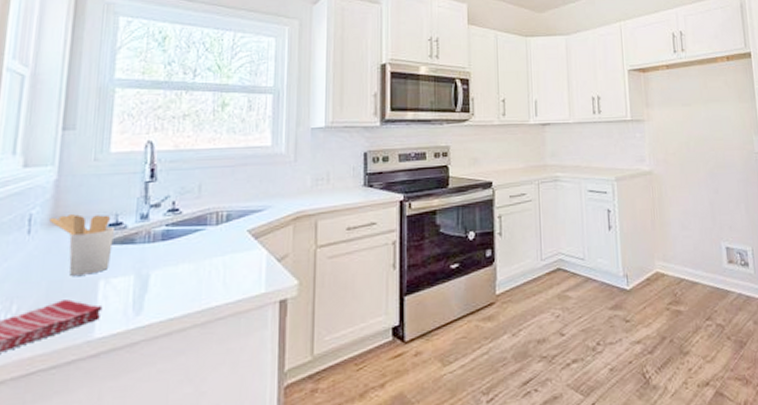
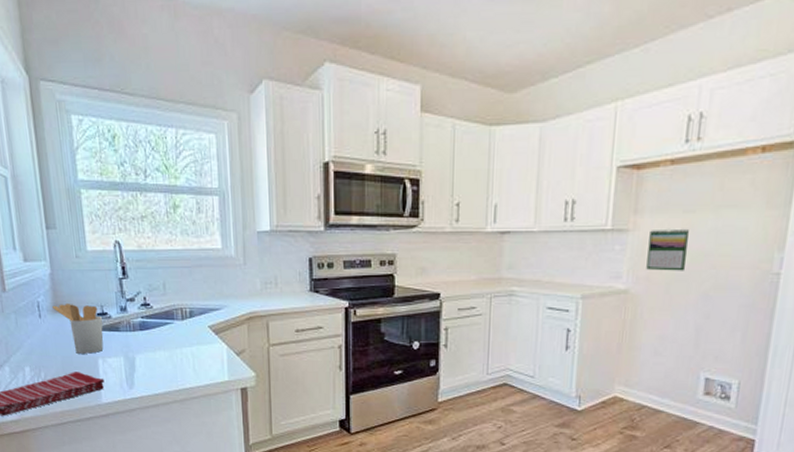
calendar: none [660,118,693,154] -> present [646,228,689,271]

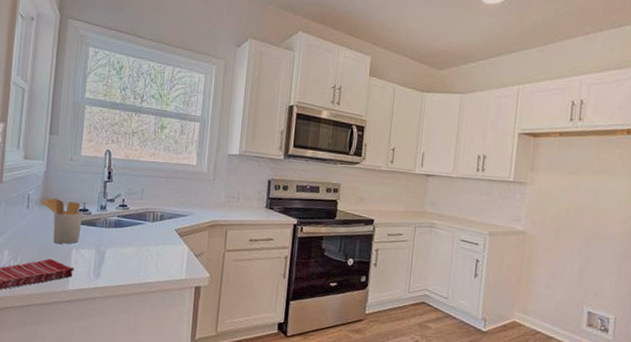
calendar: present [646,228,689,271] -> none [540,185,573,220]

